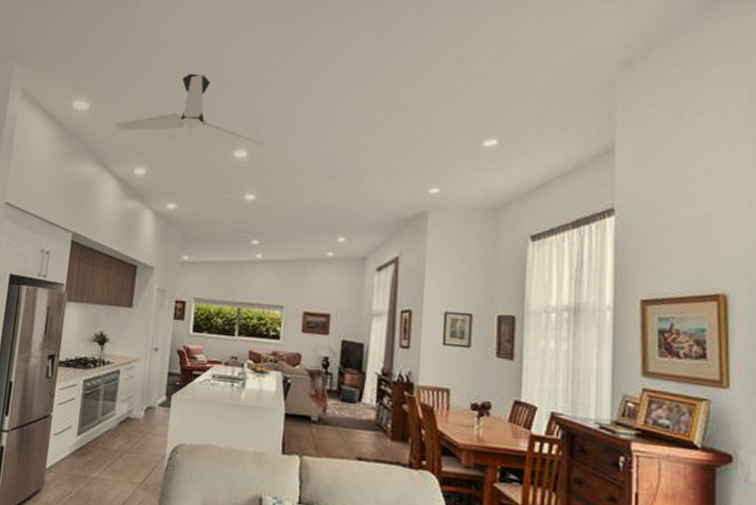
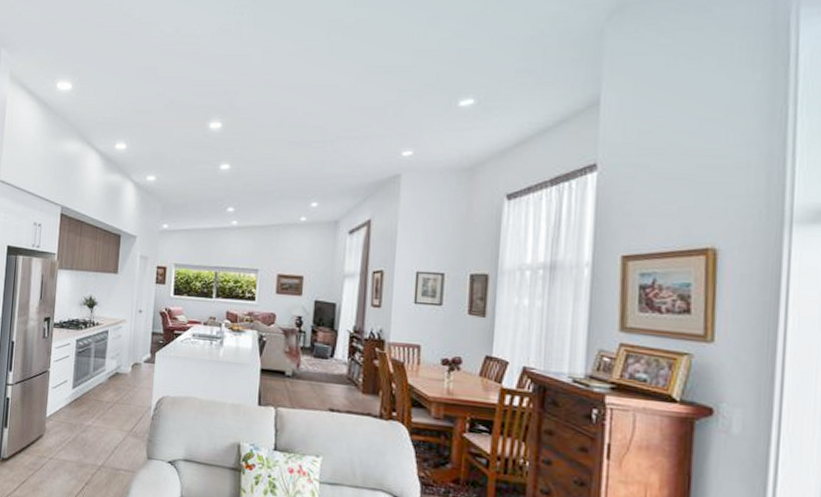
ceiling fan: present [115,73,265,145] -> none [96,49,239,116]

